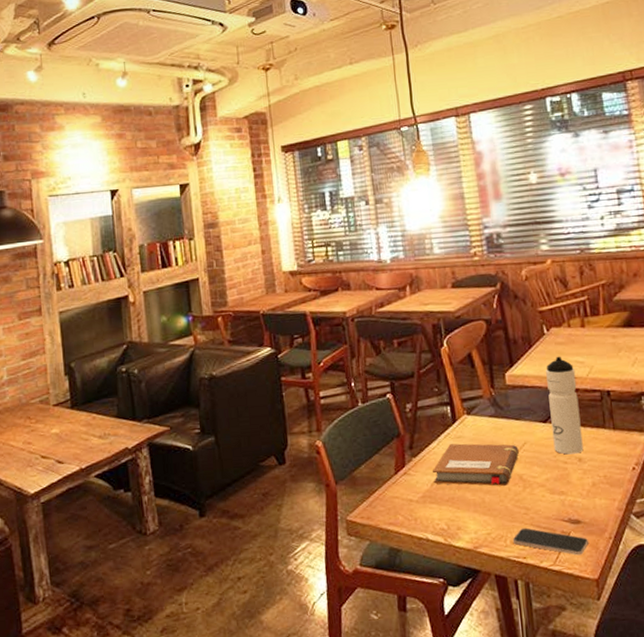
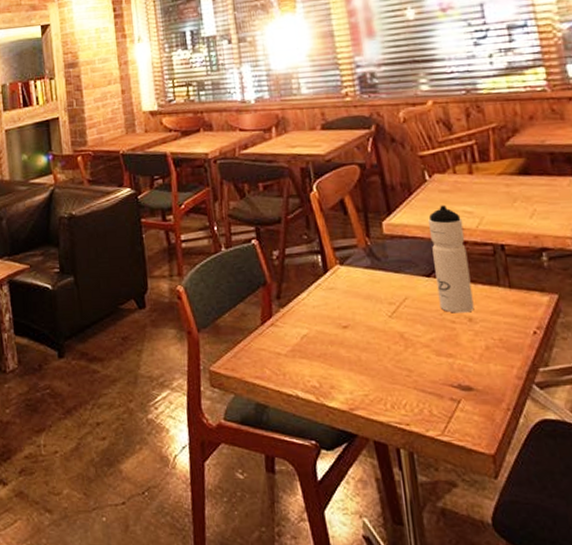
notebook: present [432,443,519,486] -> none [301,295,399,344]
smartphone: present [512,527,589,556] -> none [393,391,483,426]

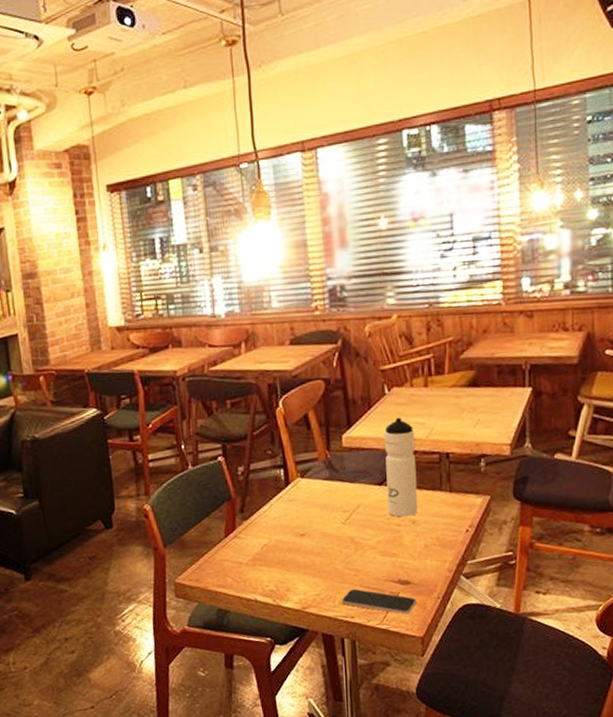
smartphone: none [393,391,483,426] -> present [341,588,416,615]

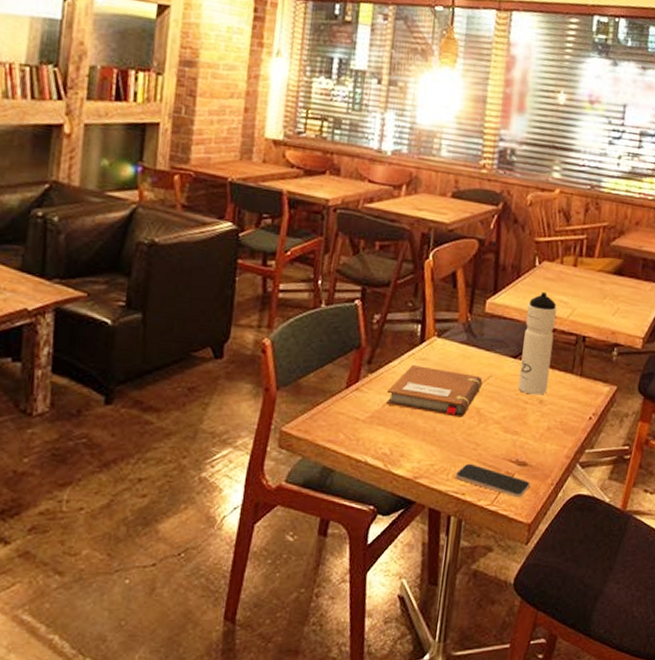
notebook: none [262,506,352,549] -> present [386,365,482,417]

